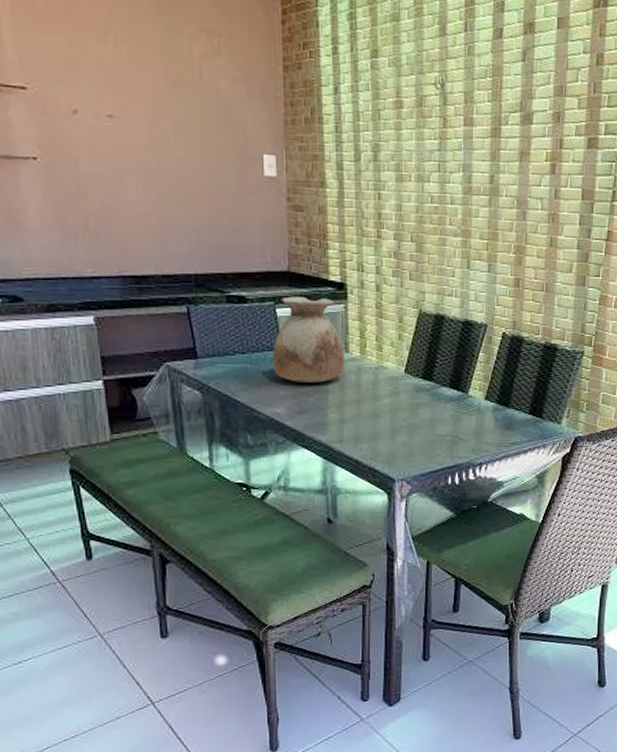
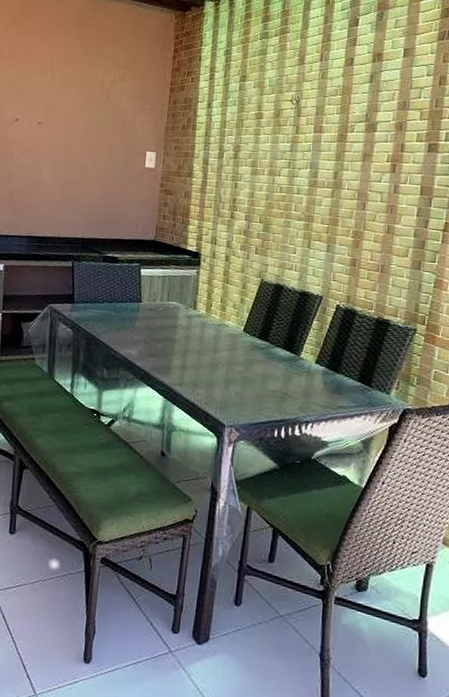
vase: present [272,296,345,383] -> none [132,260,193,333]

